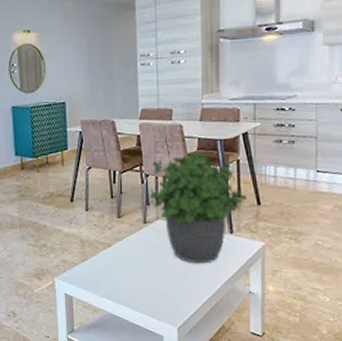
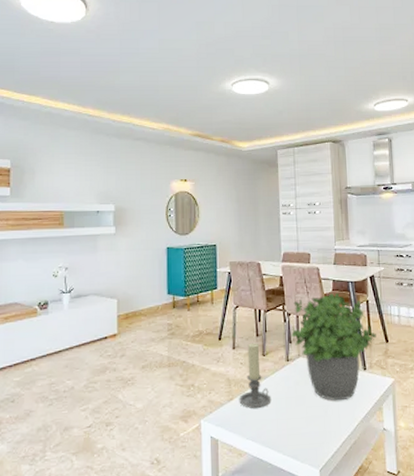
candle holder: none [93,204,128,270] -> present [239,343,272,410]

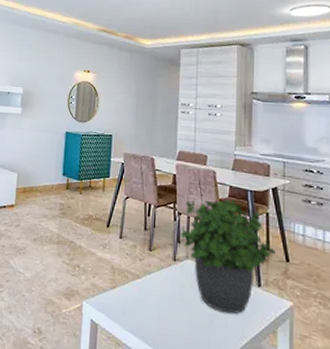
candle holder: present [239,343,272,410] -> none [121,235,155,303]

